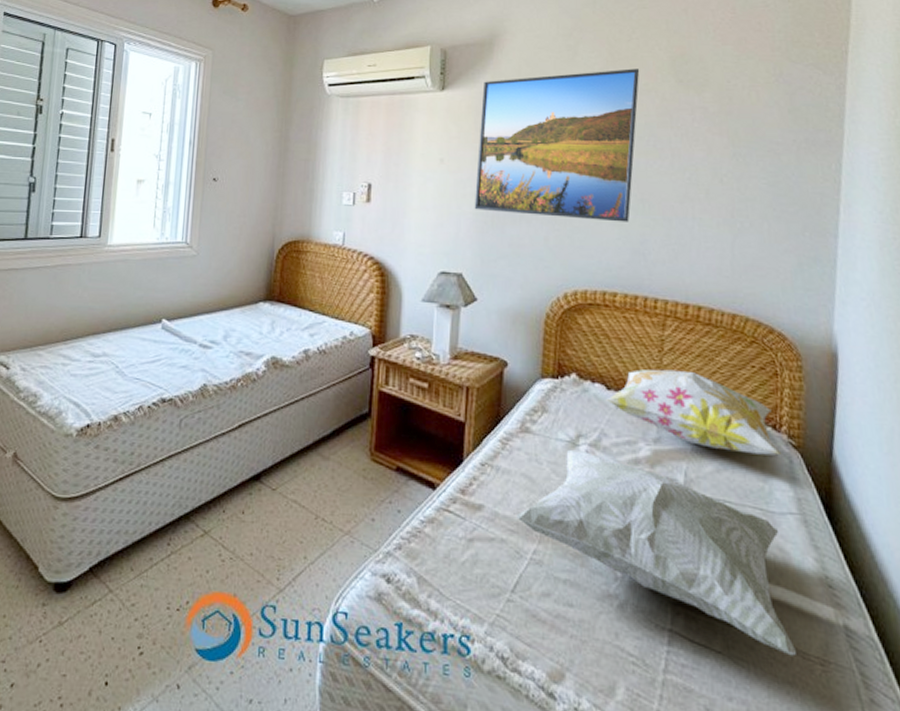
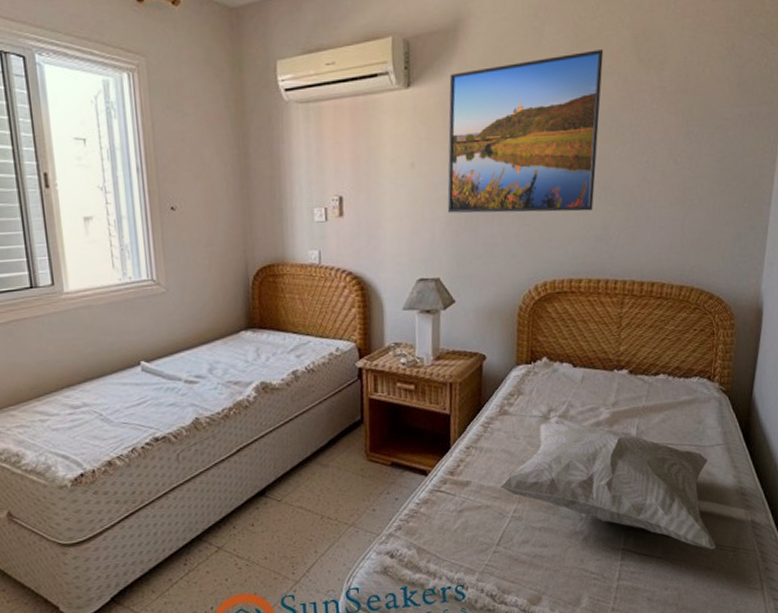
decorative pillow: present [605,369,782,456] -> none [572,341,714,403]

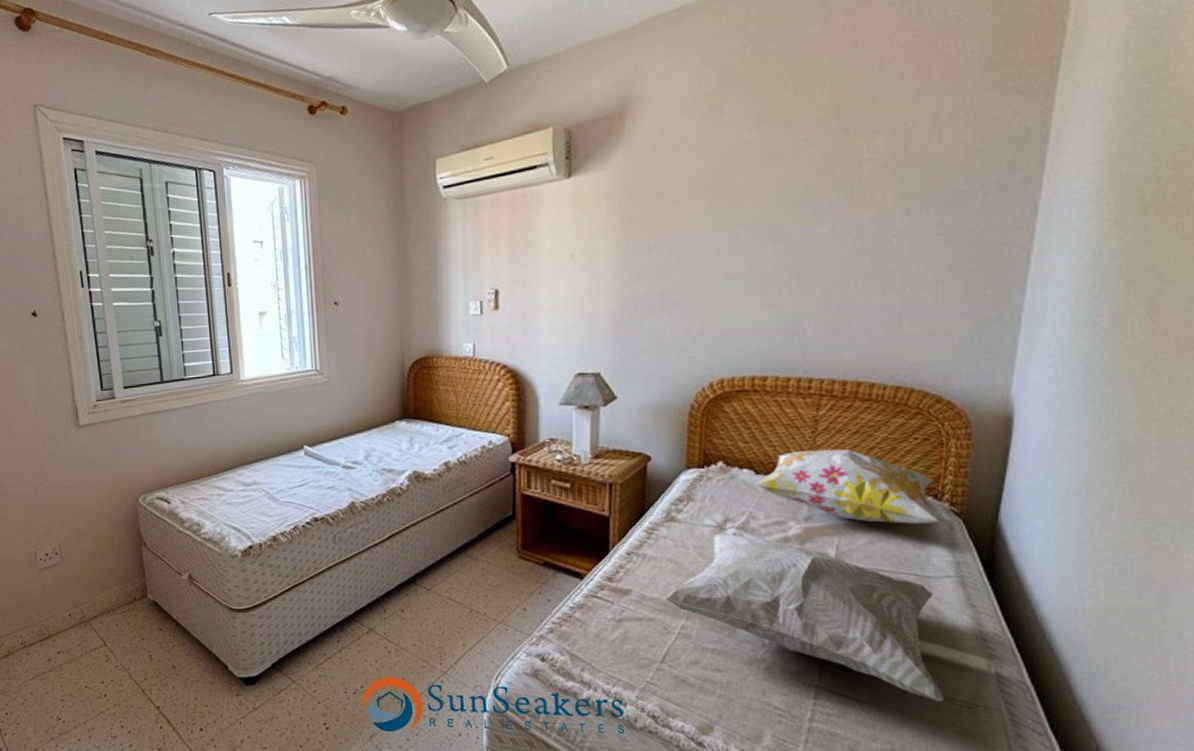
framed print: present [447,49,604,214] -> none [609,122,798,306]
decorative pillow: none [572,341,714,403] -> present [753,449,943,524]

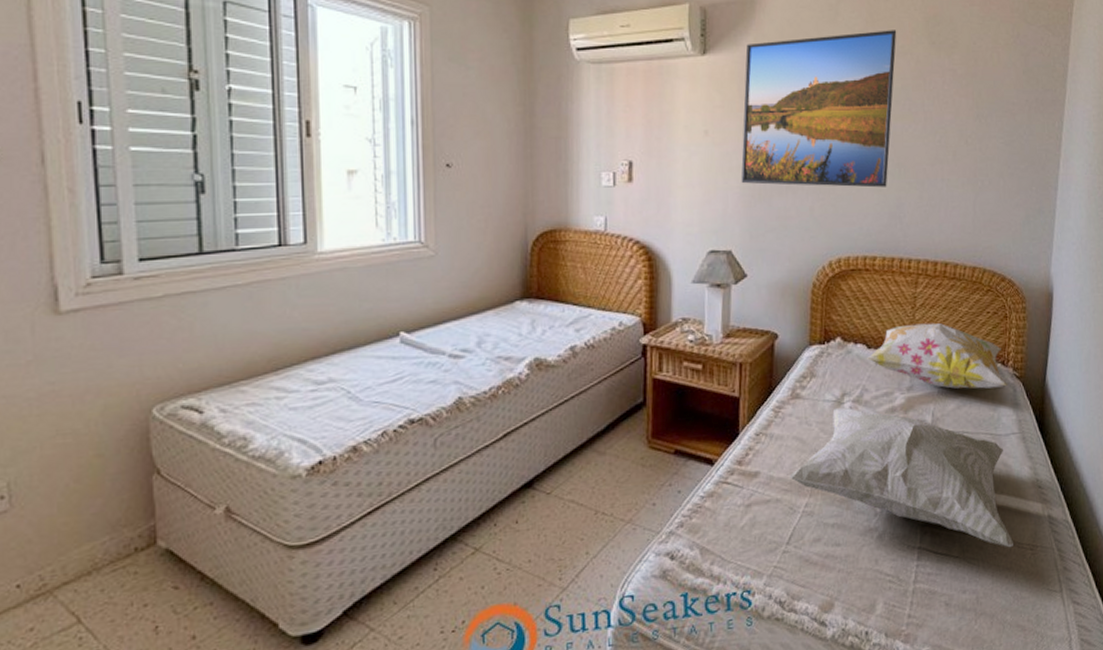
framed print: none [609,122,798,306] -> present [741,30,897,188]

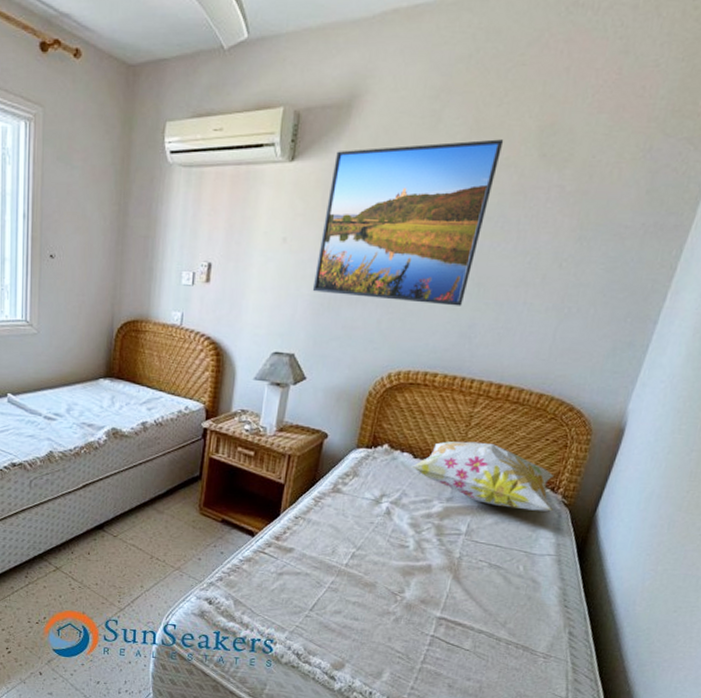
decorative pillow: present [790,407,1013,548] -> none [321,506,535,653]

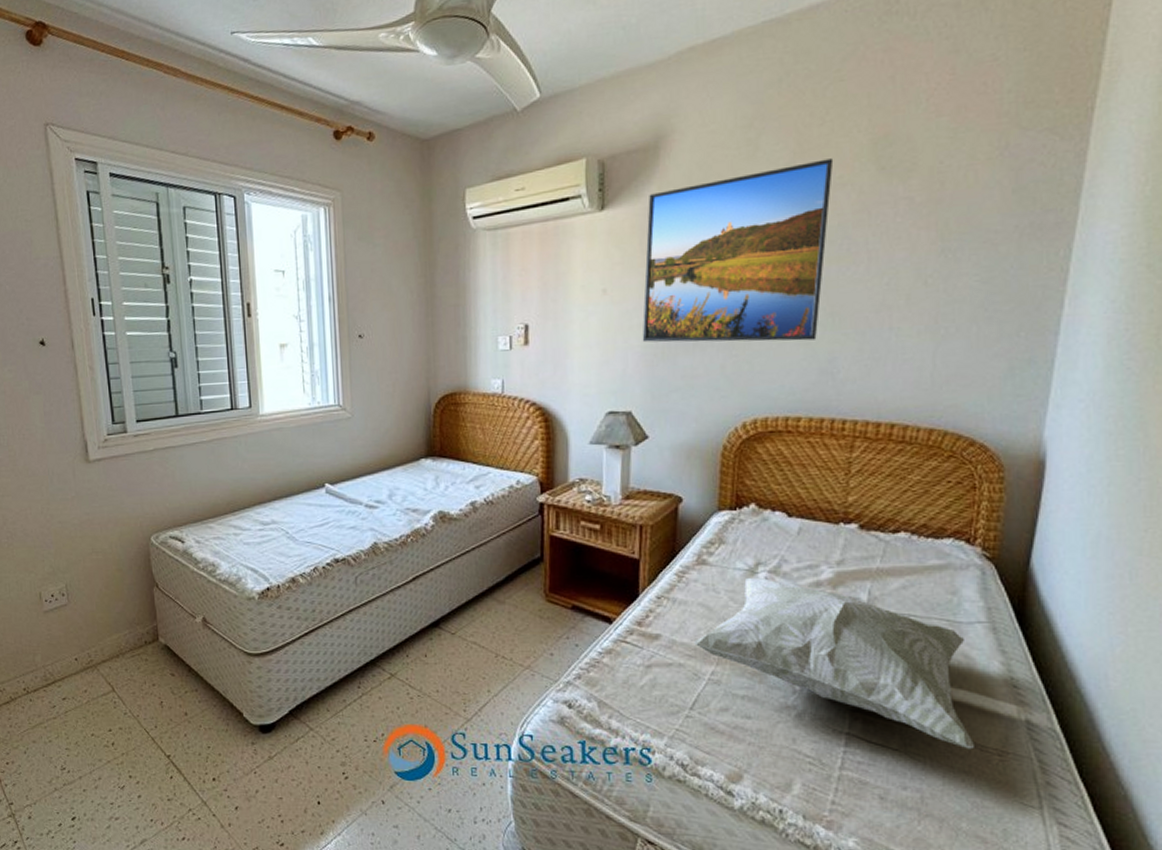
decorative pillow: none [321,506,535,653] -> present [694,577,974,750]
decorative pillow: present [410,441,554,512] -> none [786,491,975,569]

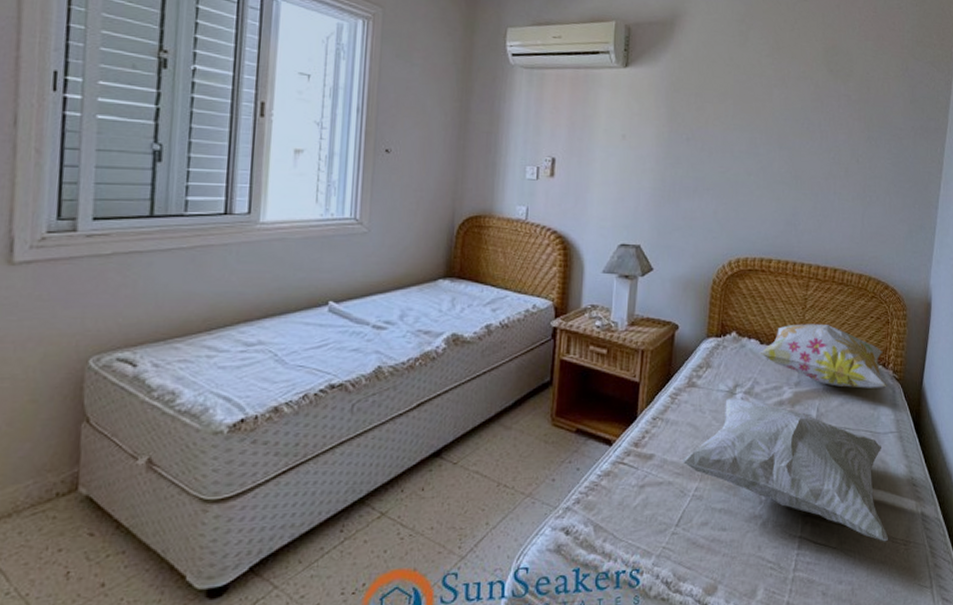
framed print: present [642,158,834,343] -> none [652,56,799,197]
decorative pillow: none [786,491,975,569] -> present [758,323,888,388]

